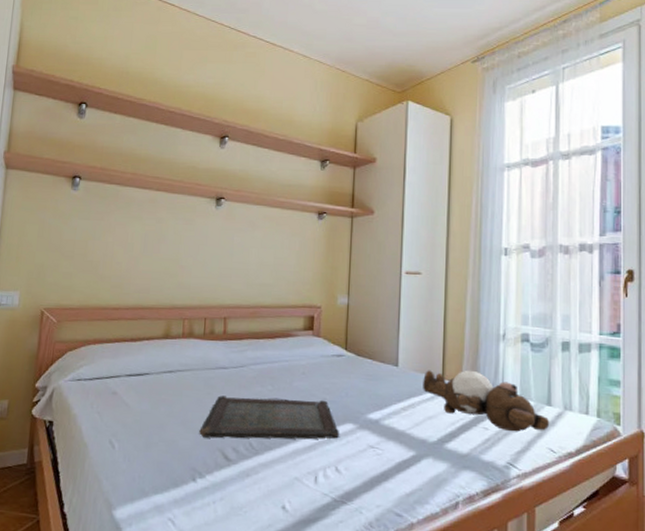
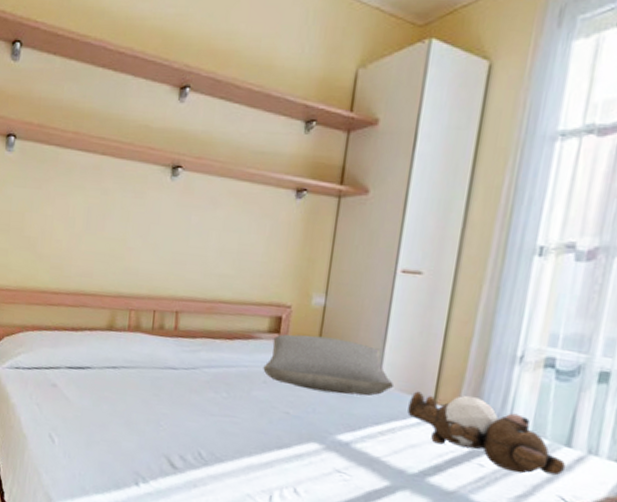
serving tray: present [199,395,339,440] -> none [144,398,302,458]
pillow: none [301,329,409,378] -> present [263,334,393,397]

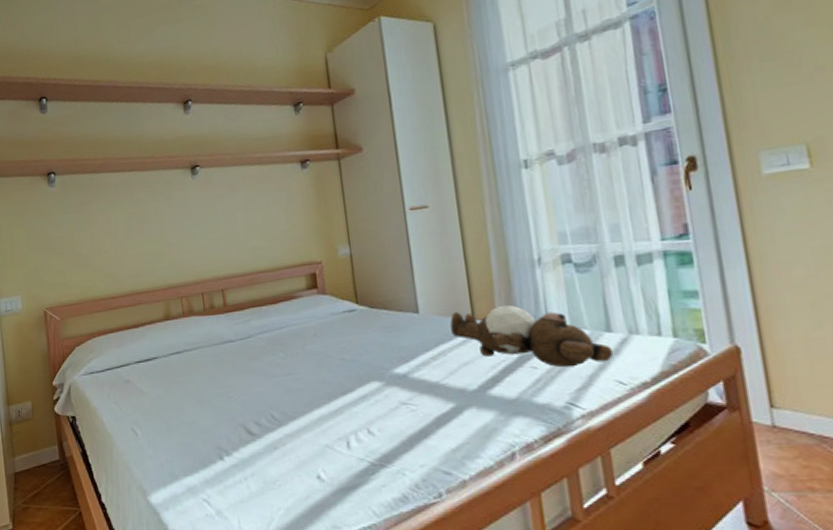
pillow: present [263,334,393,397] -> none [310,280,432,333]

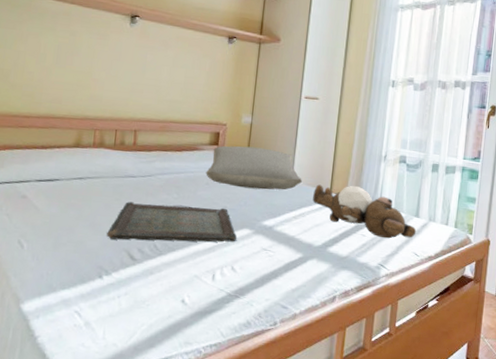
serving tray: none [217,360,365,415] -> present [107,202,237,243]
pillow: none [310,280,432,333] -> present [206,145,302,190]

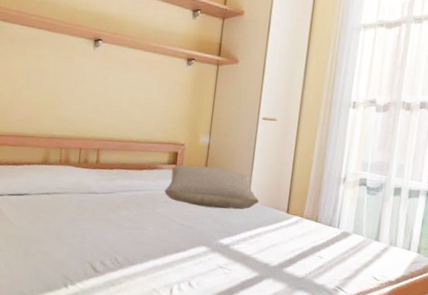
serving tray: present [107,202,237,243] -> none [72,216,194,259]
teddy bear: present [313,184,417,239] -> none [269,205,377,262]

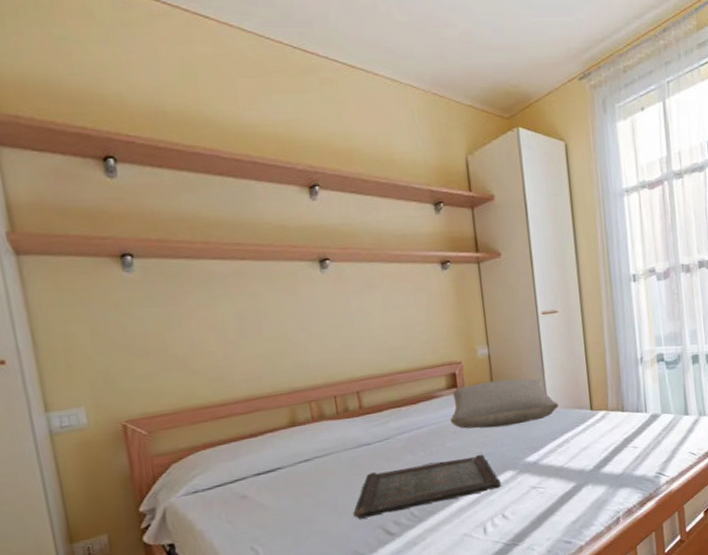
serving tray: none [72,216,194,259] -> present [353,454,501,519]

